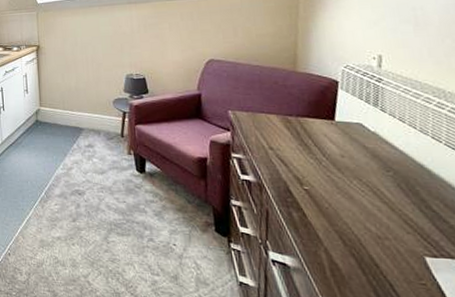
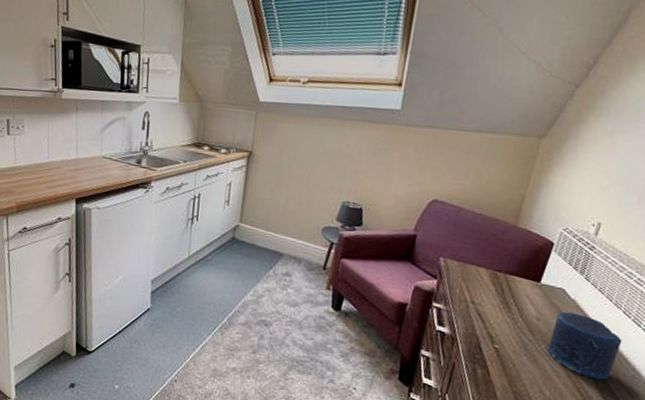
candle: none [360,145,440,209] -> present [547,311,622,380]

